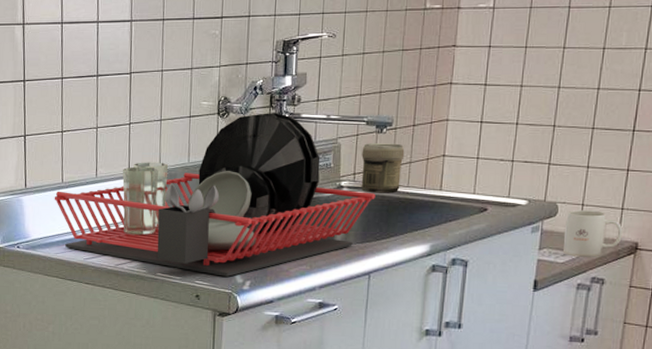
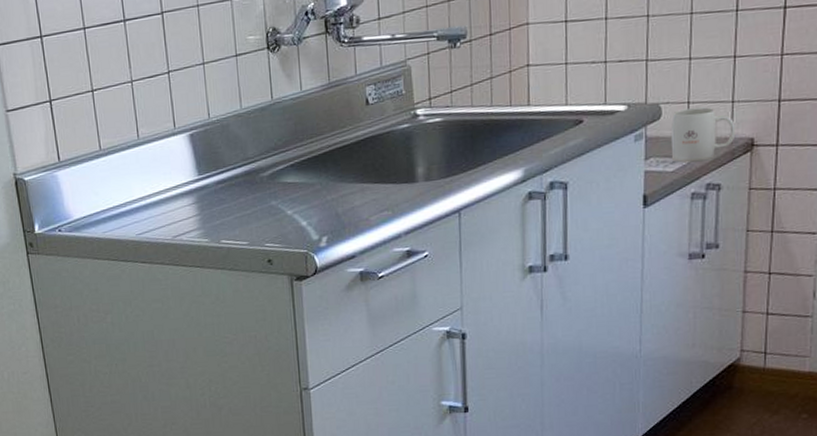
dish rack: present [54,112,376,277] -> none [93,38,456,235]
jar: present [361,143,405,193] -> none [435,58,484,119]

